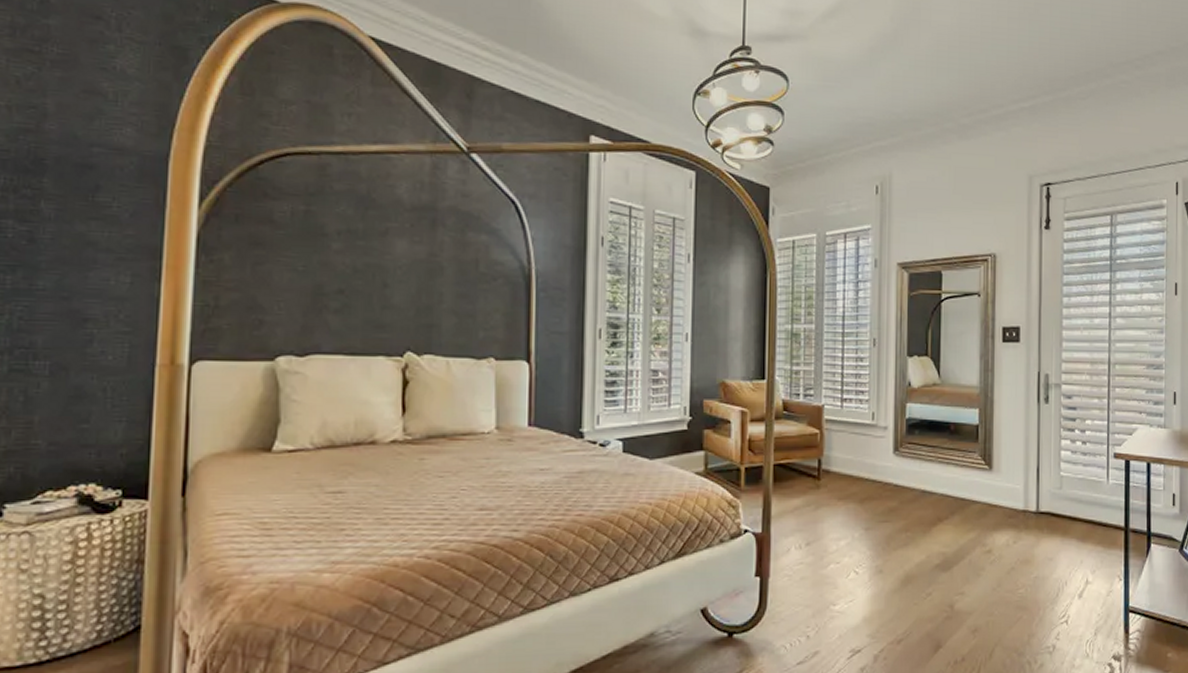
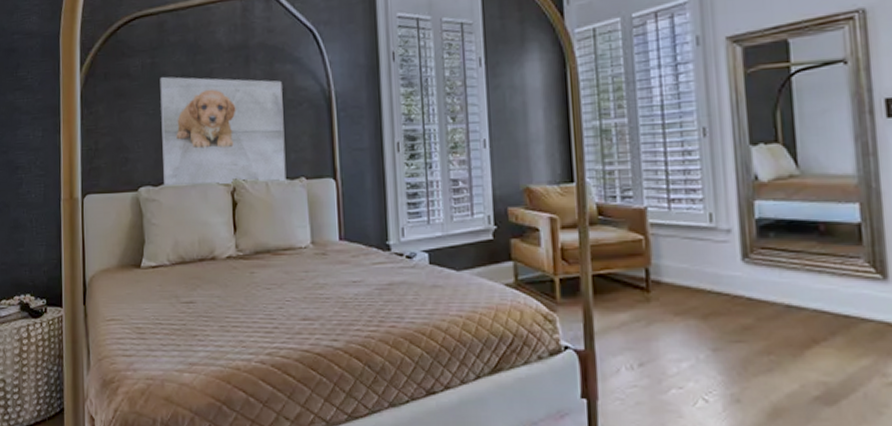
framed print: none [312,228,475,363] -> present [160,76,287,185]

